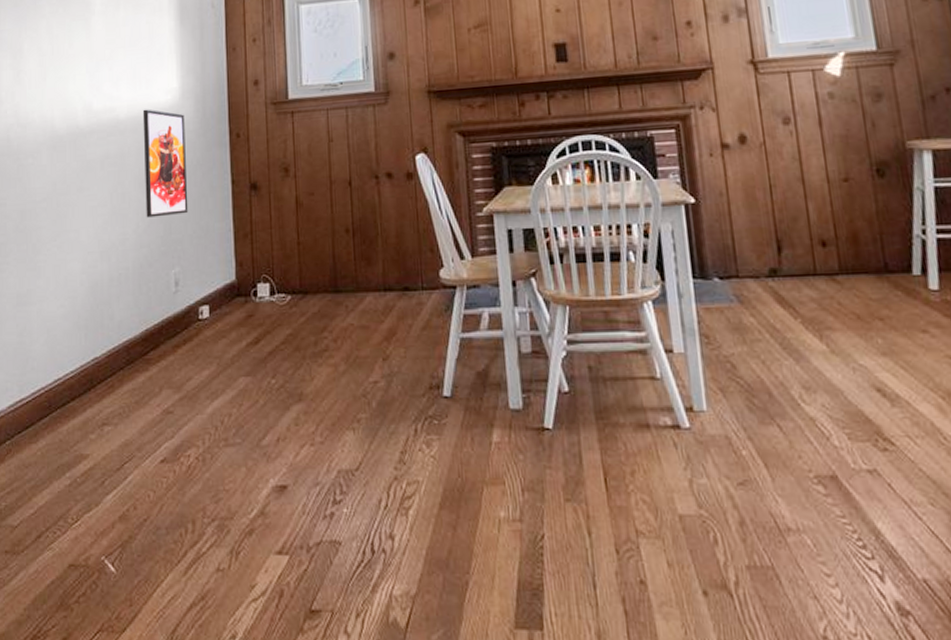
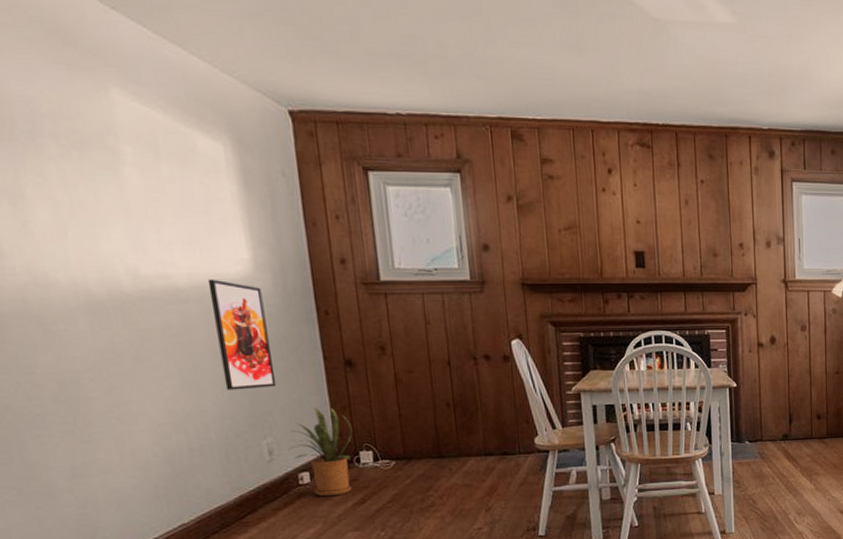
house plant: none [193,233,252,334] -> present [289,406,353,497]

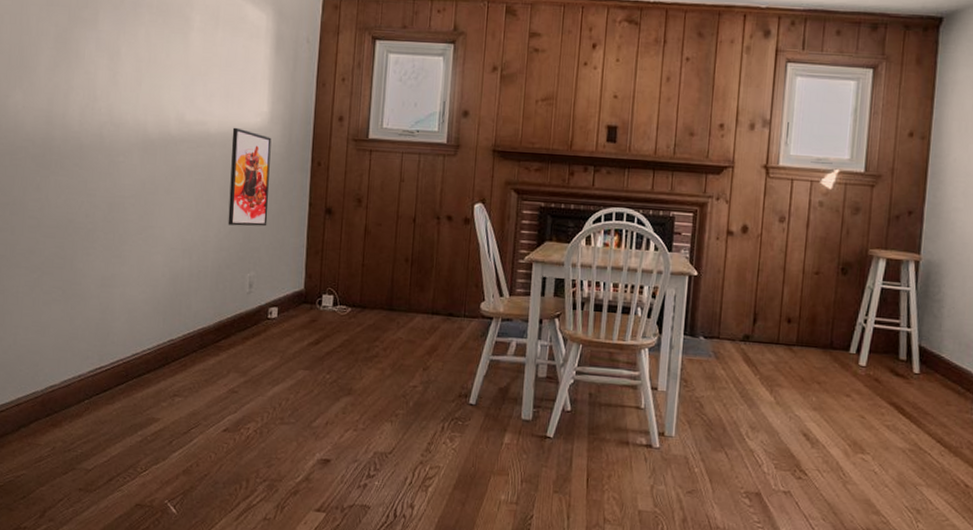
house plant: present [289,406,353,497] -> none [266,249,321,334]

